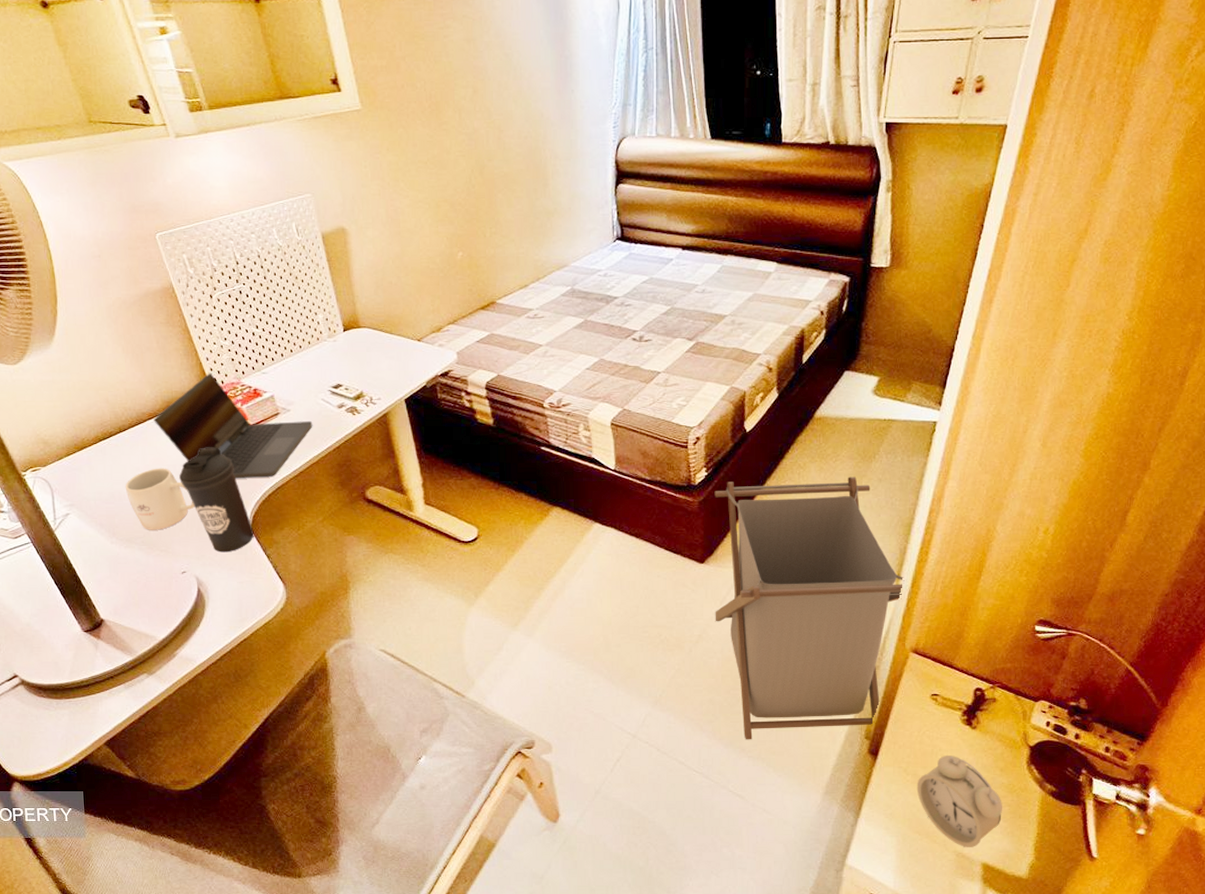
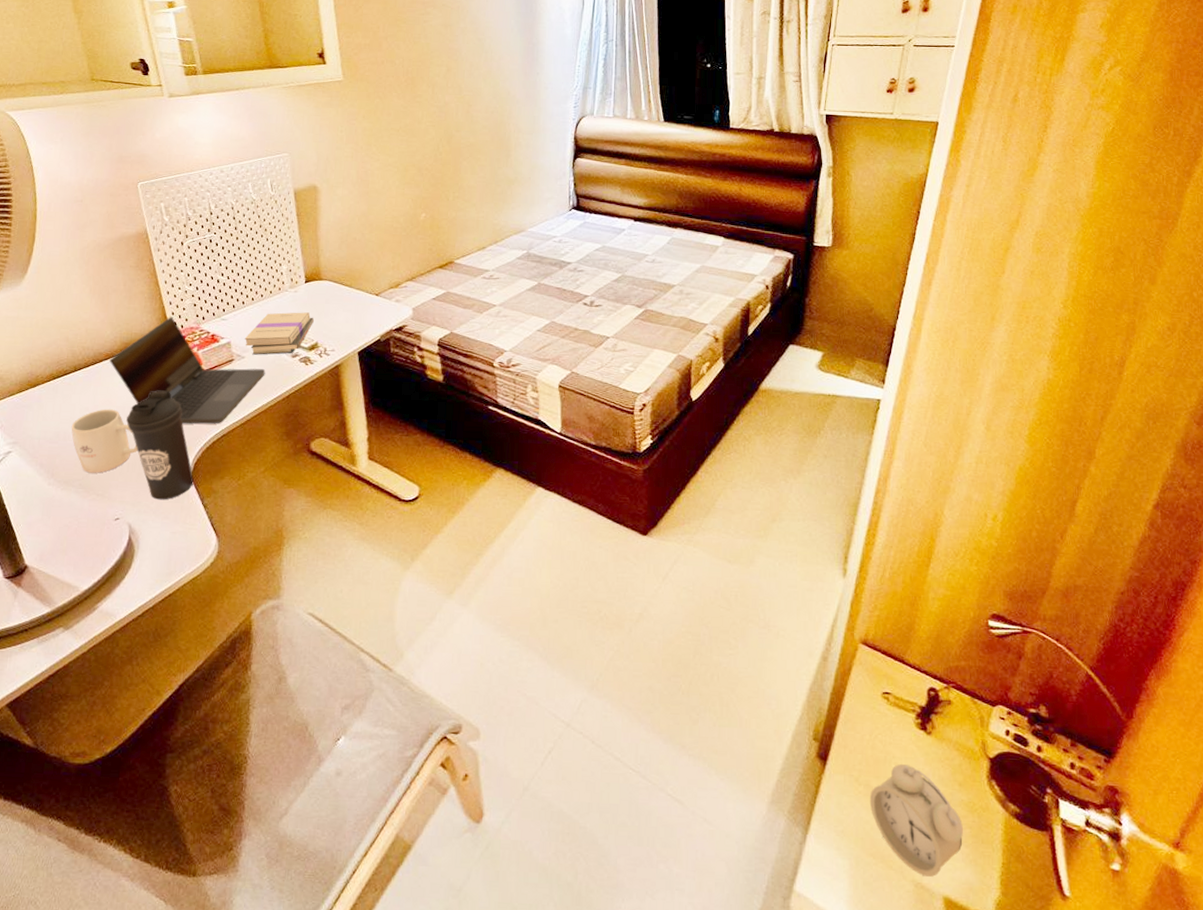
books: none [287,362,358,407] -> present [244,312,315,355]
laundry basket: present [714,477,905,740] -> none [657,451,852,736]

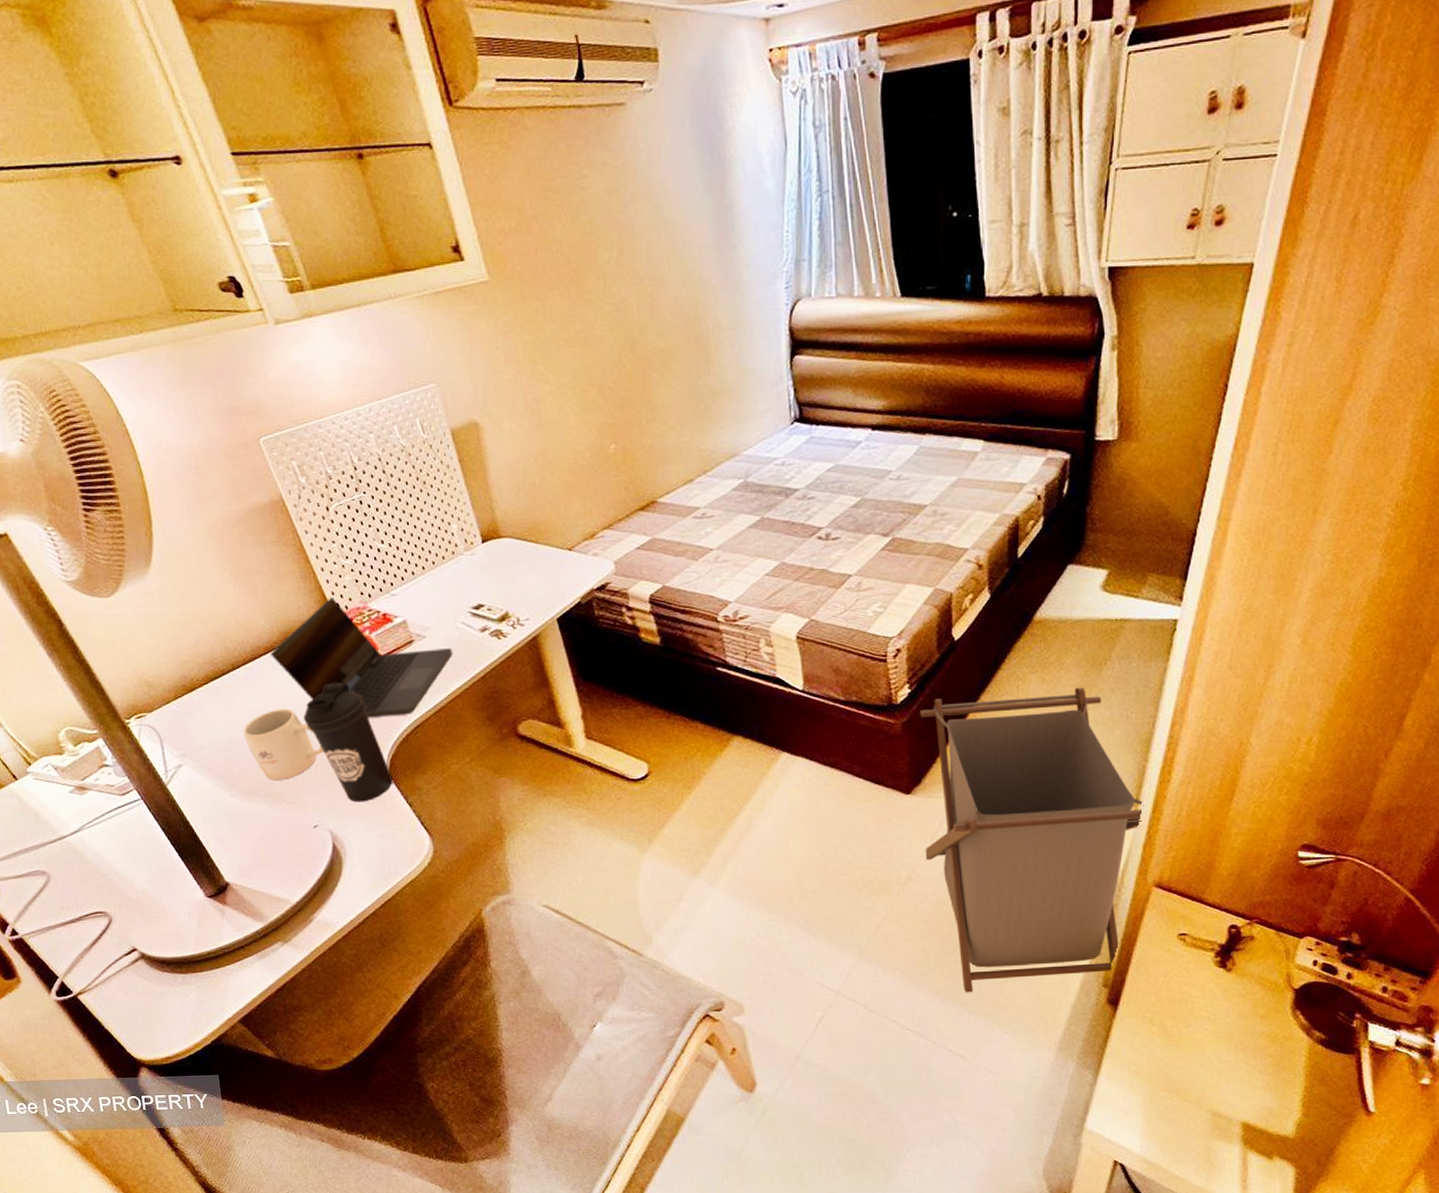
books: present [244,312,315,355] -> none [421,578,501,633]
laundry basket: none [657,451,852,736] -> present [919,687,1144,993]
alarm clock: present [869,764,963,877] -> none [1164,1002,1264,1105]

